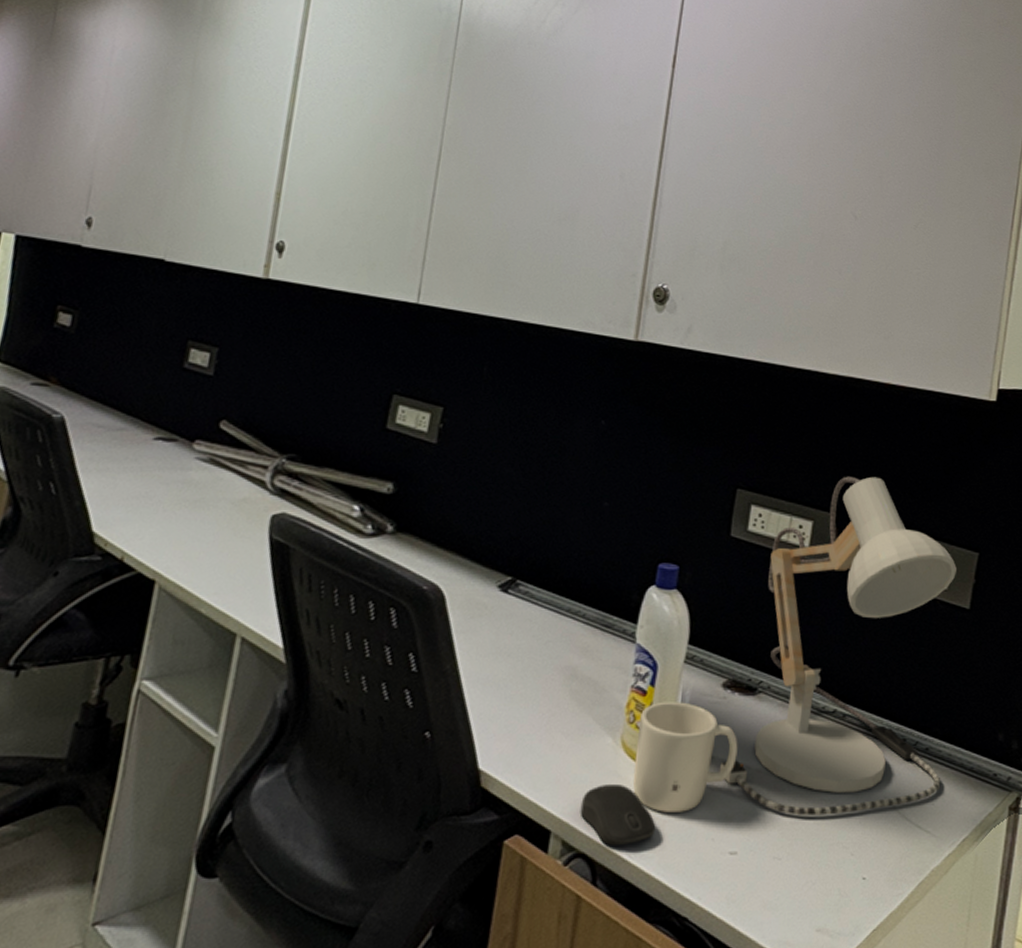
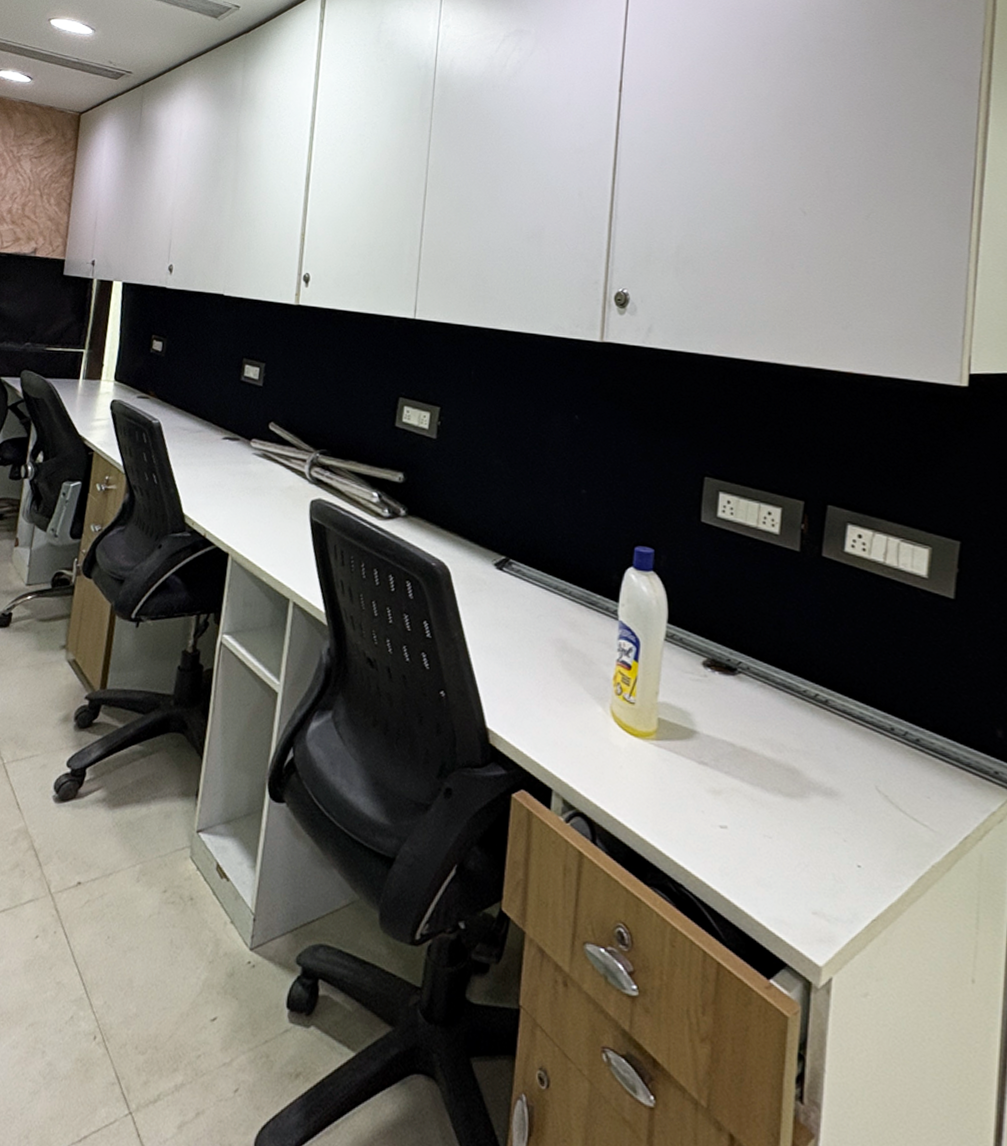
computer mouse: present [580,785,656,846] -> none [577,750,648,809]
mug: present [632,701,738,812] -> none [623,676,722,783]
desk lamp: present [719,476,957,816] -> none [704,464,937,799]

